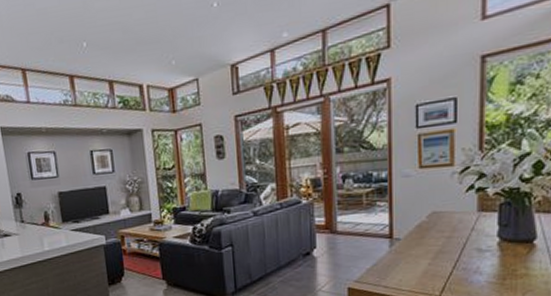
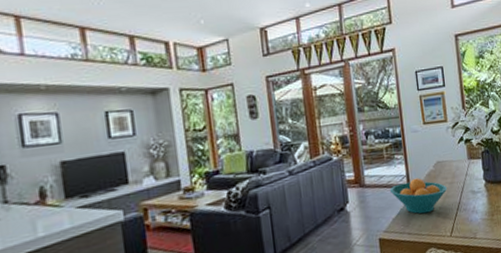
fruit bowl: none [366,228,443,268] -> present [389,177,448,214]

